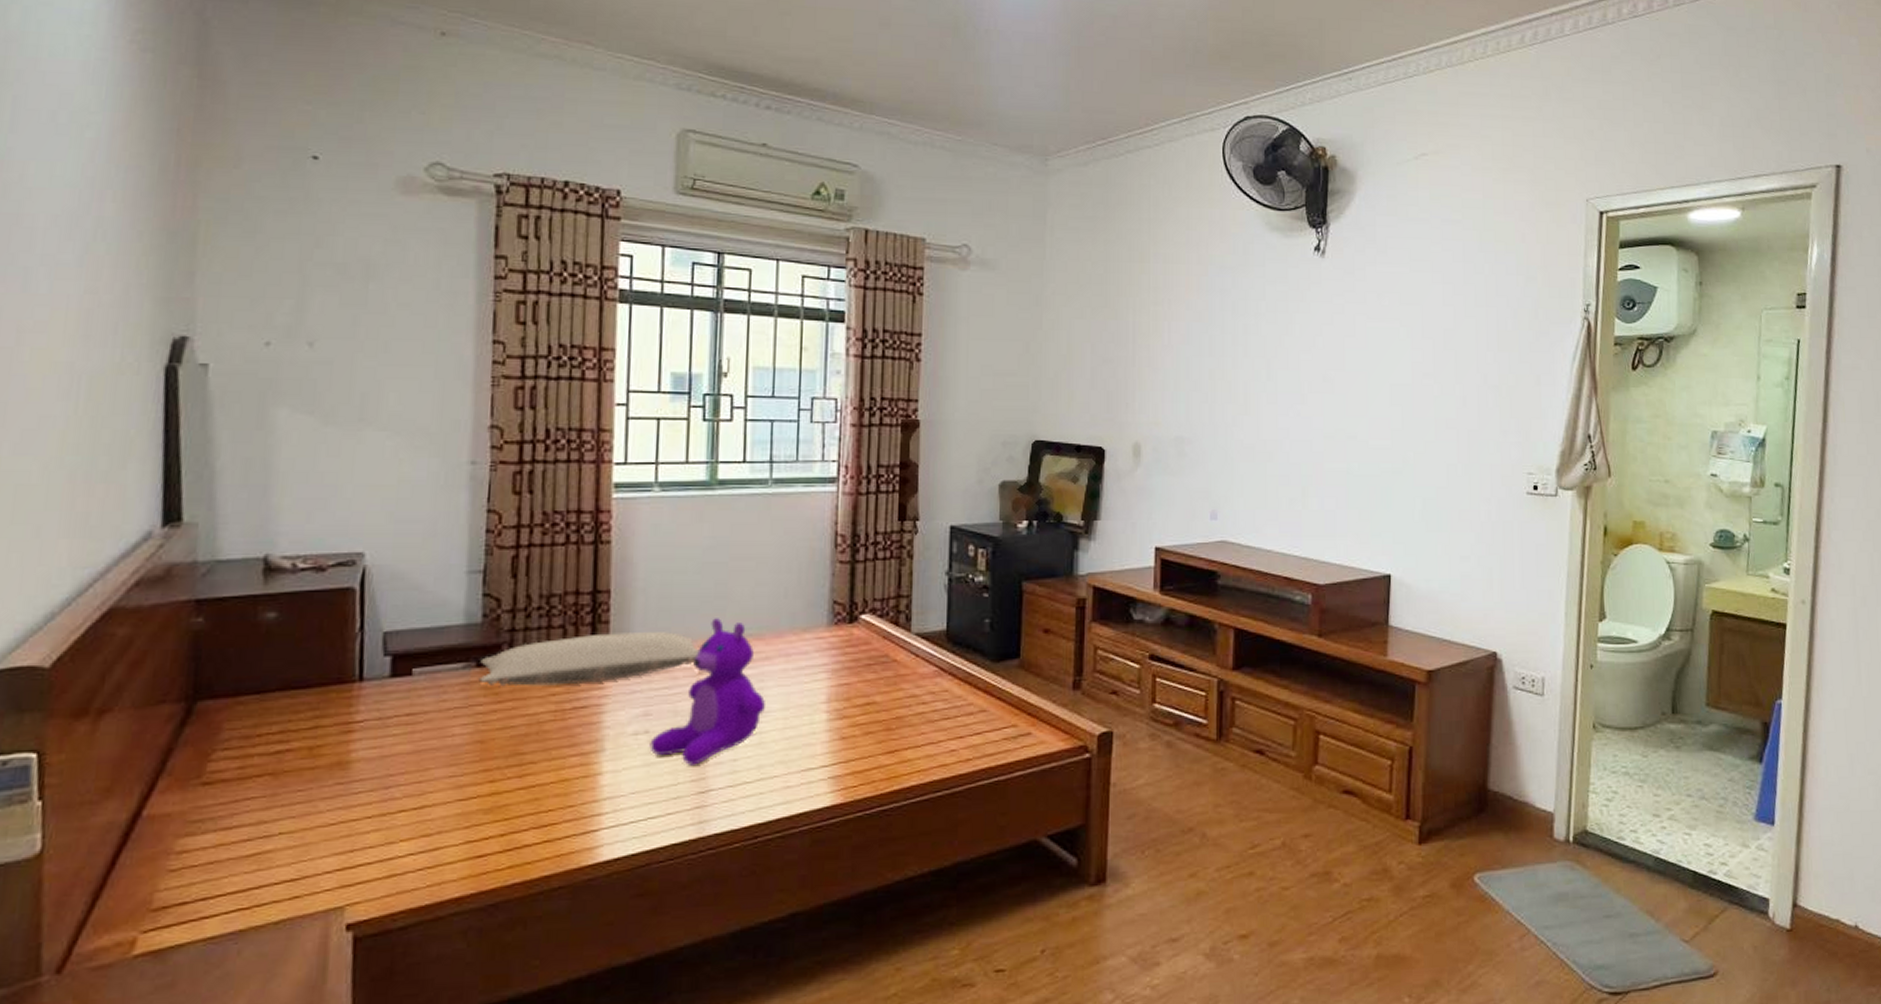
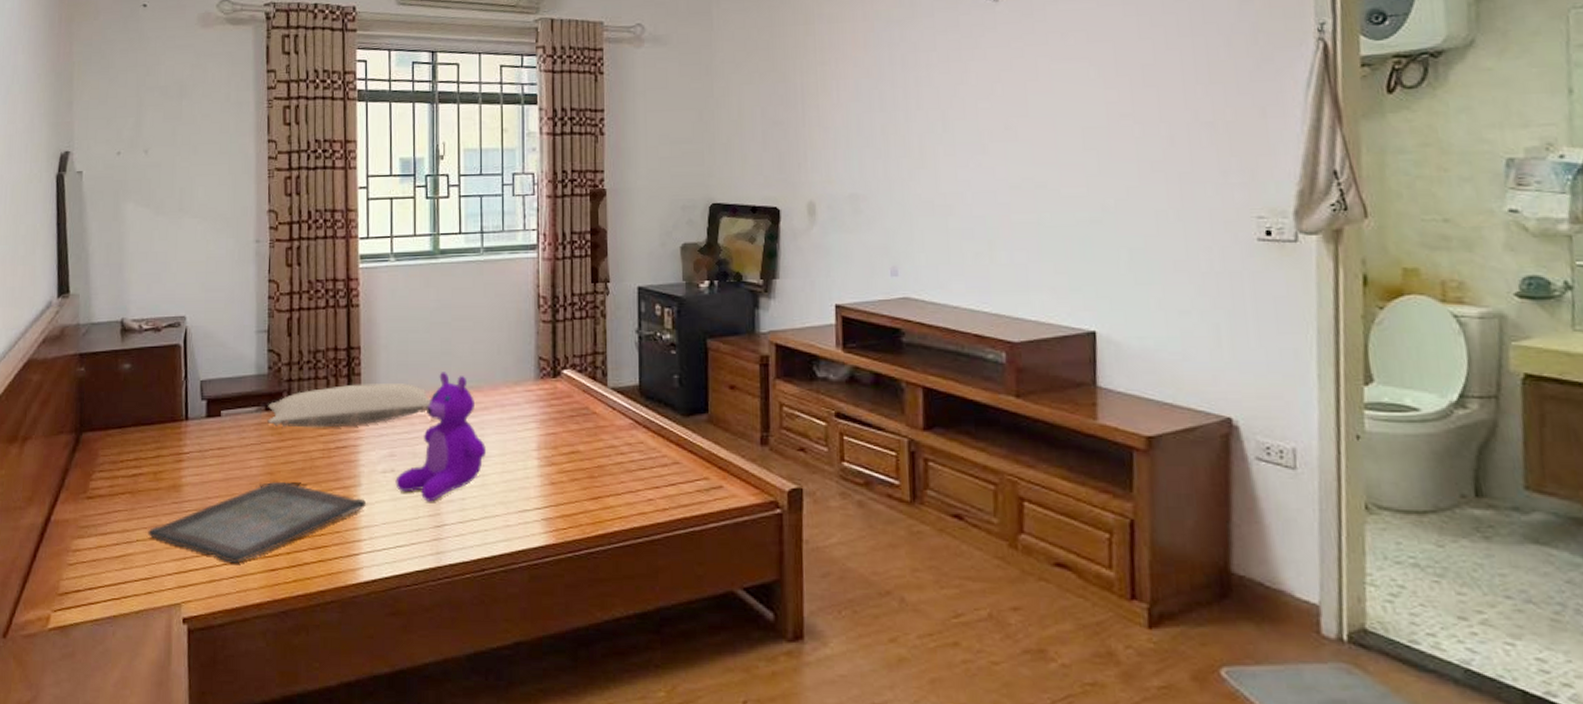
serving tray: none [296,750,611,853] -> present [148,481,367,564]

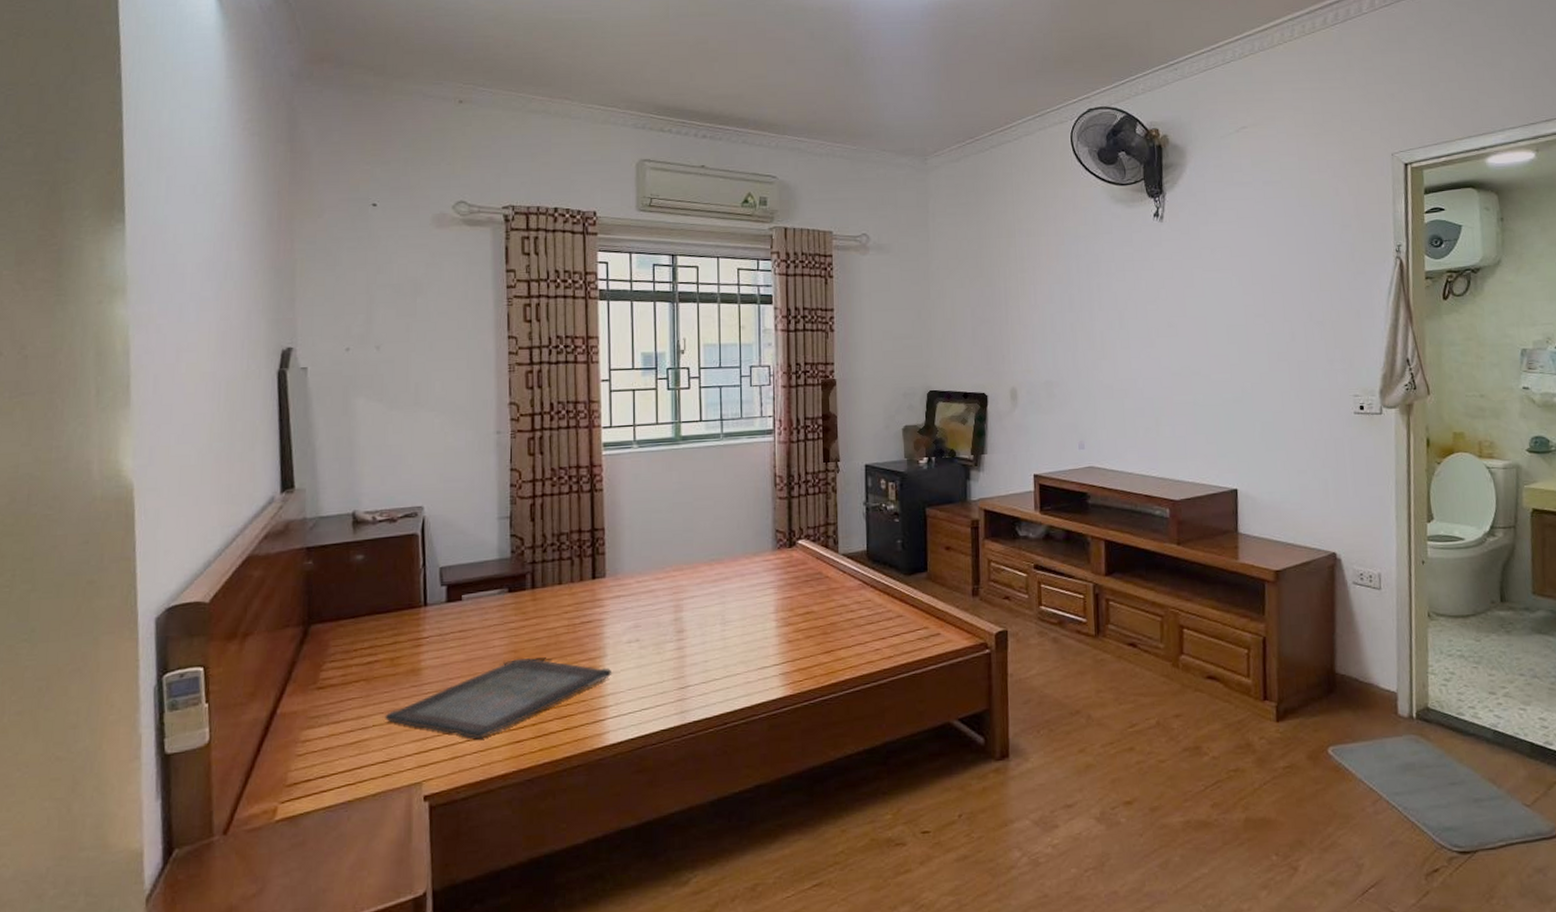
pillow: present [268,383,431,428] -> none [511,560,674,608]
teddy bear: present [395,372,487,502] -> none [640,547,728,666]

